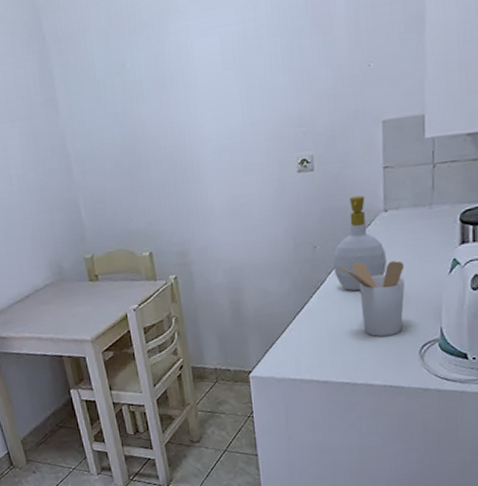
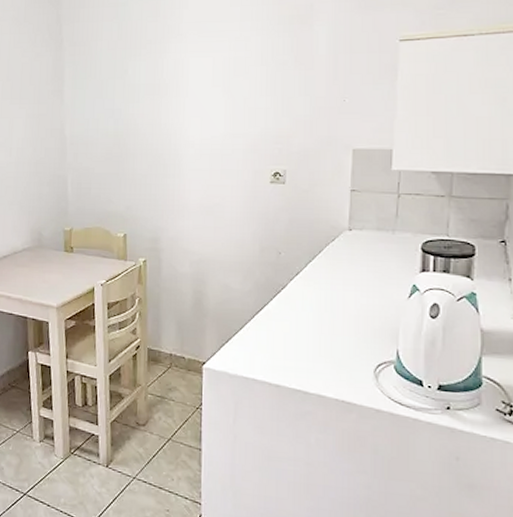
soap bottle: present [332,195,387,291] -> none [295,212,347,301]
utensil holder: present [341,260,406,337] -> none [303,273,365,350]

